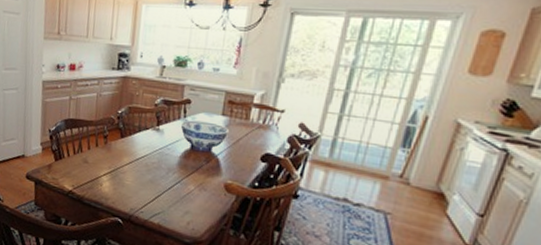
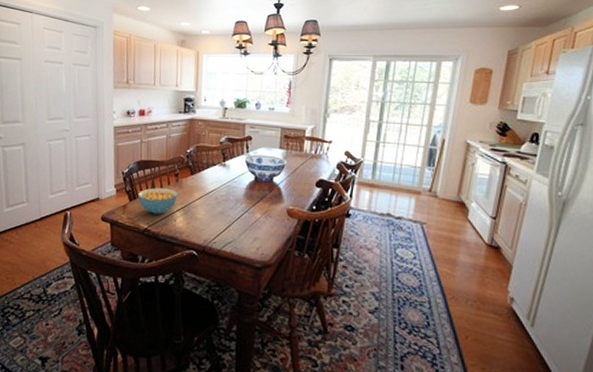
cereal bowl: none [64,148,106,177] -> present [138,188,178,214]

